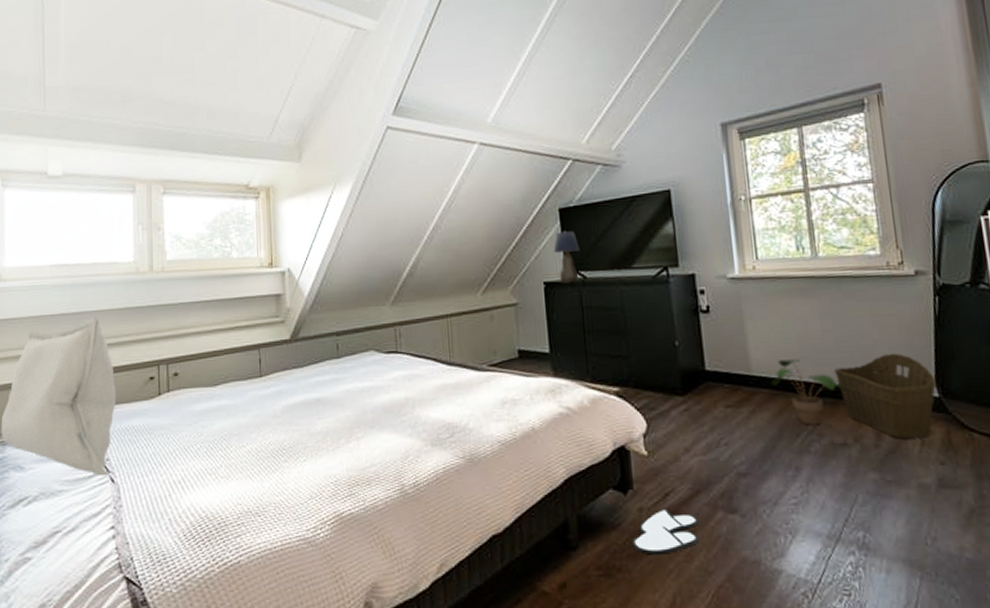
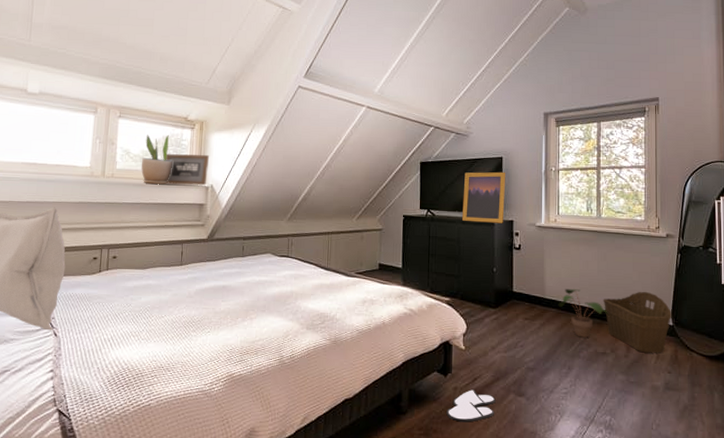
potted plant: none [198,209,236,276] -> present [141,134,173,185]
picture frame: none [226,229,283,273] -> present [165,154,210,186]
table lamp: present [553,231,580,284] -> none [413,179,432,218]
picture frame: none [621,209,683,283] -> present [461,172,506,224]

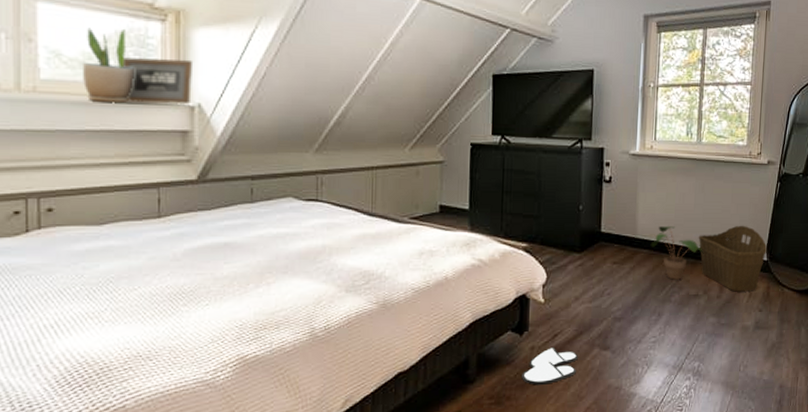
picture frame: present [461,172,506,224] -> none [543,88,598,153]

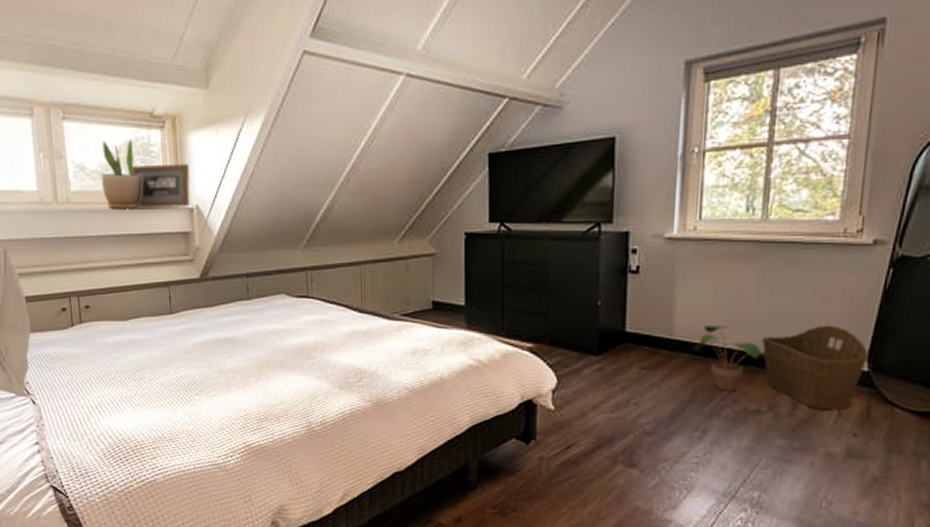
slippers: present [522,347,578,385] -> none [529,460,597,500]

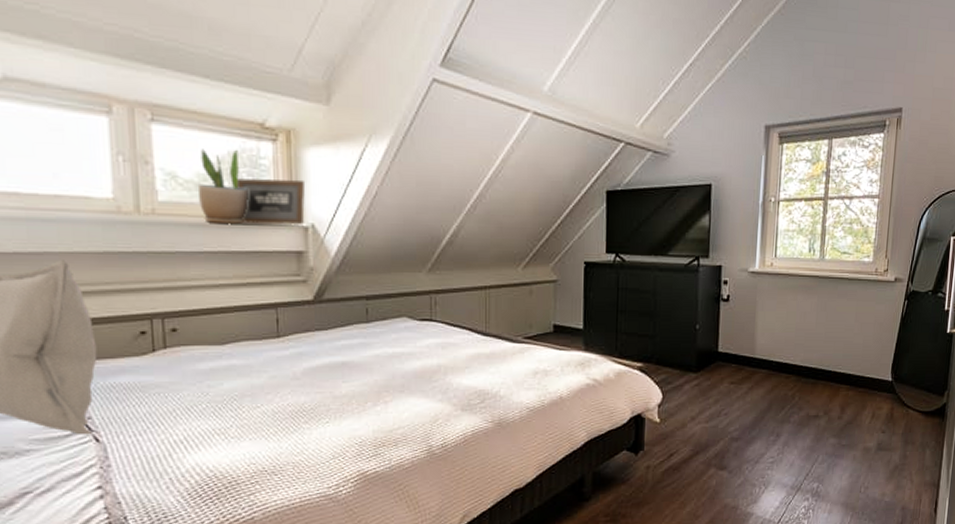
potted plant: present [692,324,770,391] -> none [769,345,825,400]
wicker basket: present [761,325,868,410] -> none [819,344,892,413]

